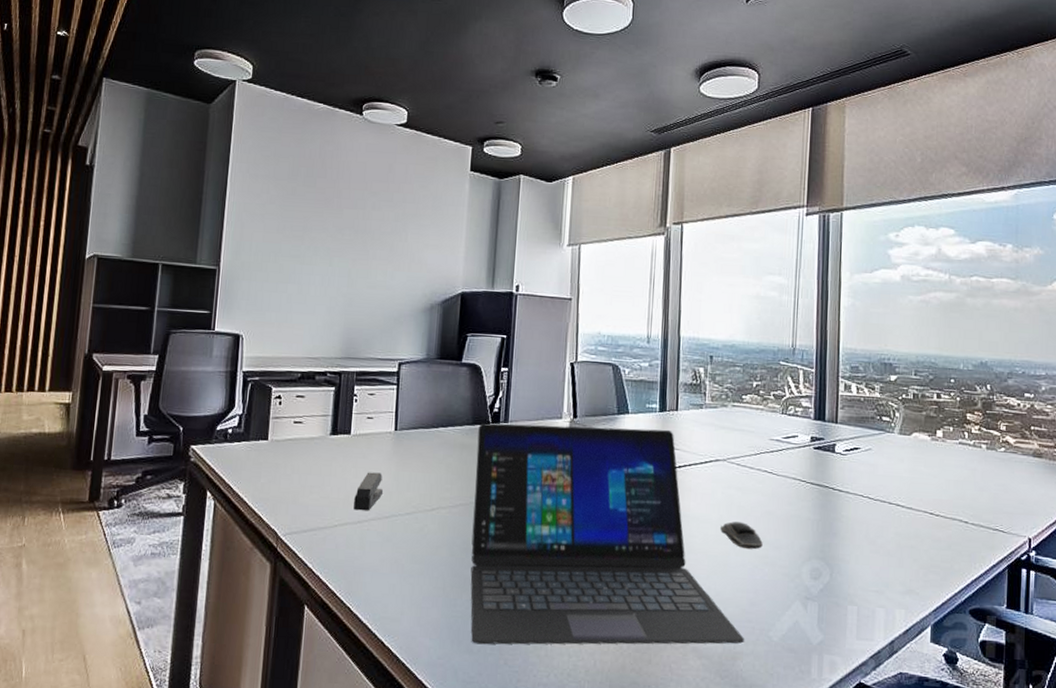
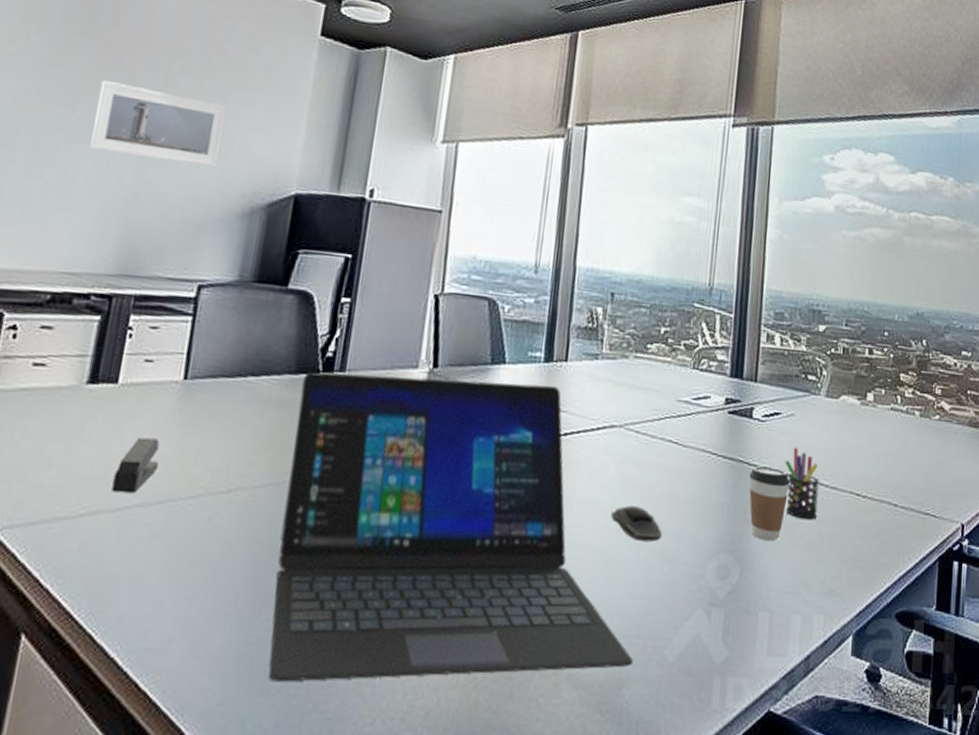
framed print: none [316,218,408,277] -> present [90,81,227,168]
coffee cup: none [834,491,871,550] -> present [749,466,791,541]
pen holder: none [865,475,896,534] -> present [785,447,819,520]

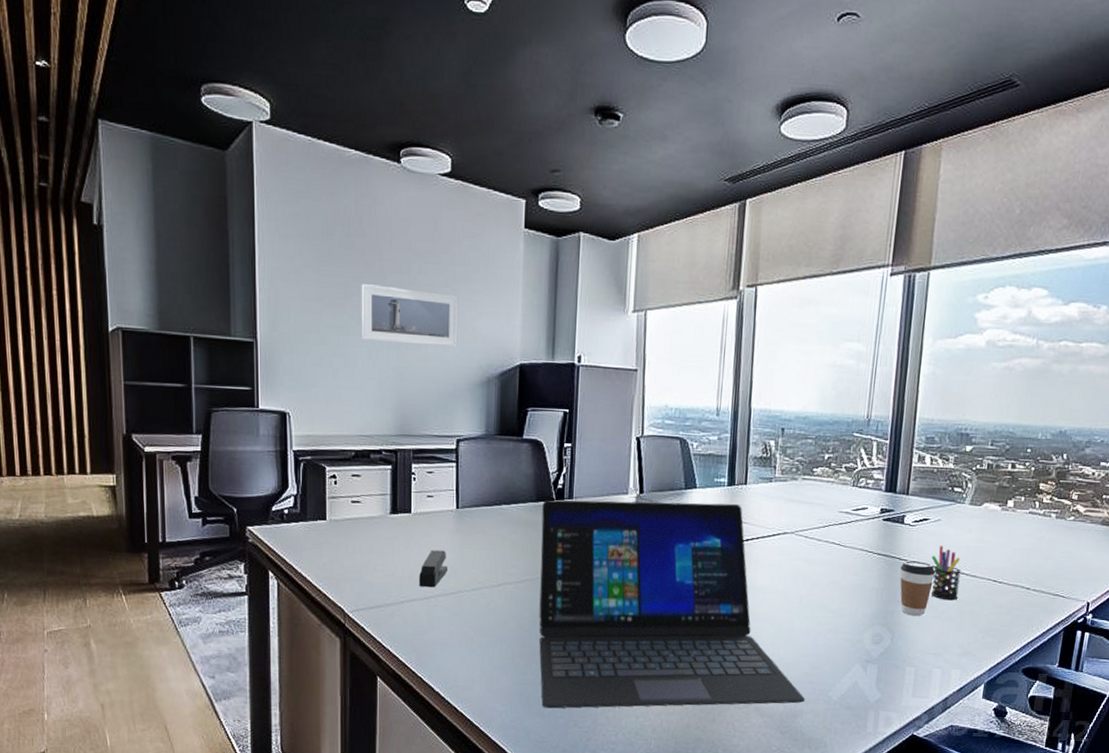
computer mouse: present [610,506,662,543] -> none [785,592,827,618]

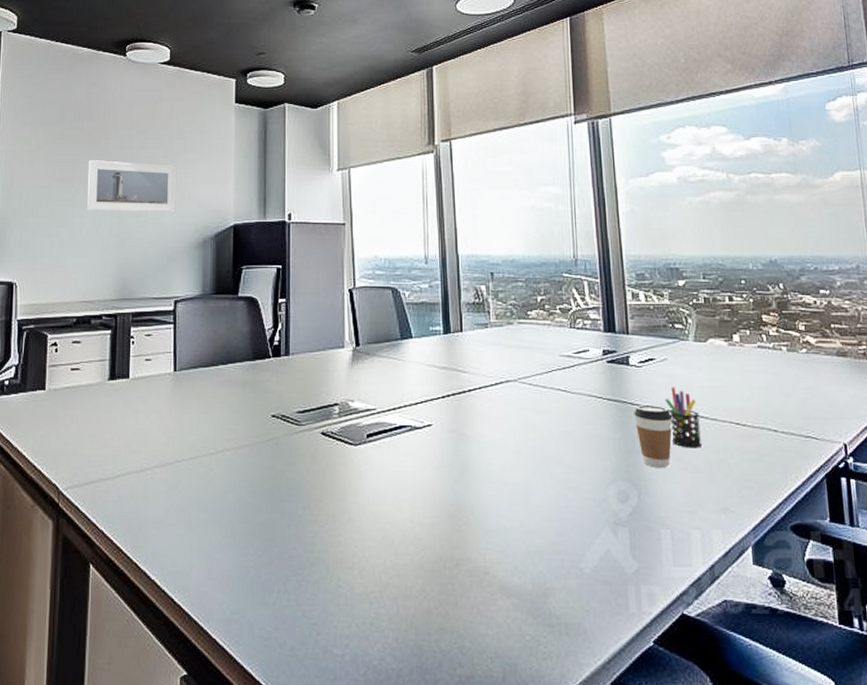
stapler: present [419,550,449,588] -> none [136,416,166,458]
laptop: present [539,500,806,709] -> none [259,353,555,596]

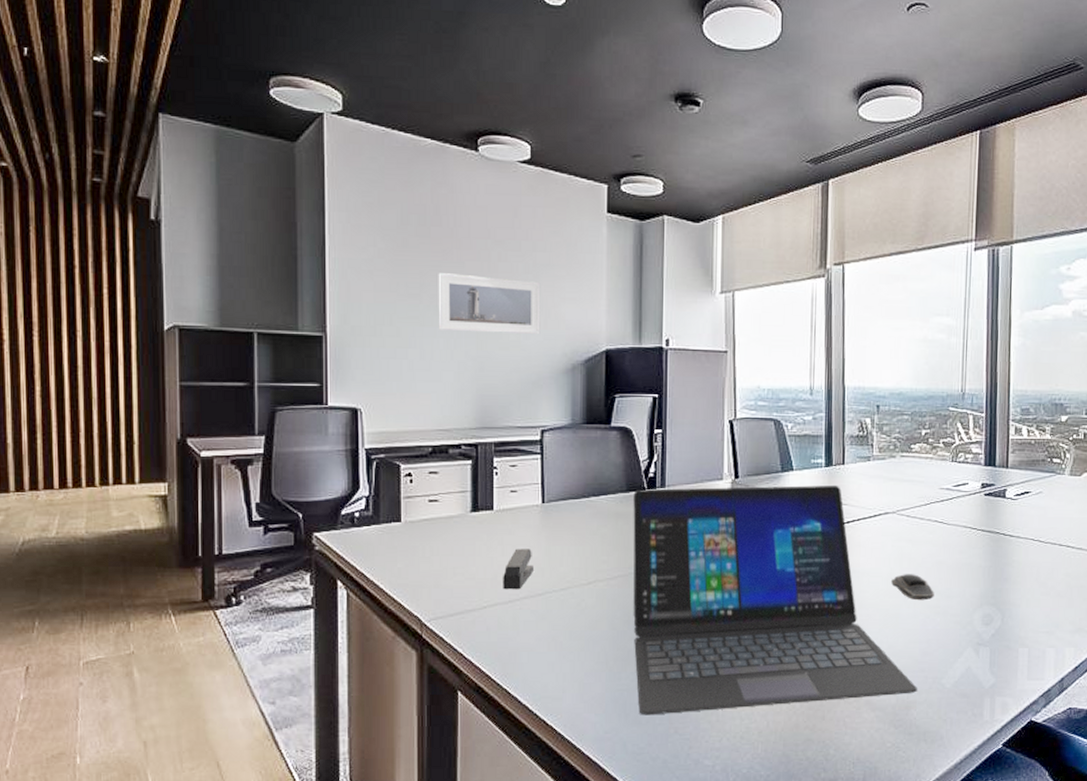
stapler: none [136,416,166,458] -> present [503,549,535,590]
laptop: none [259,353,555,596] -> present [633,485,918,716]
computer mouse: none [517,446,564,475] -> present [890,574,934,601]
coffee cup: present [634,405,673,468] -> none [1005,536,1041,593]
pen holder: present [665,387,703,448] -> none [1036,518,1066,575]

